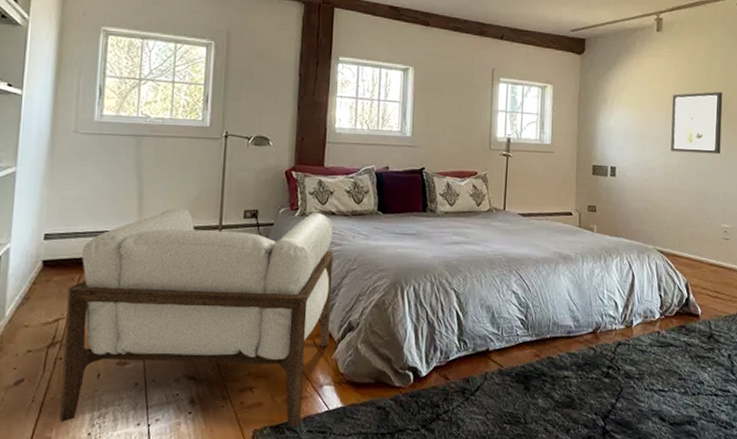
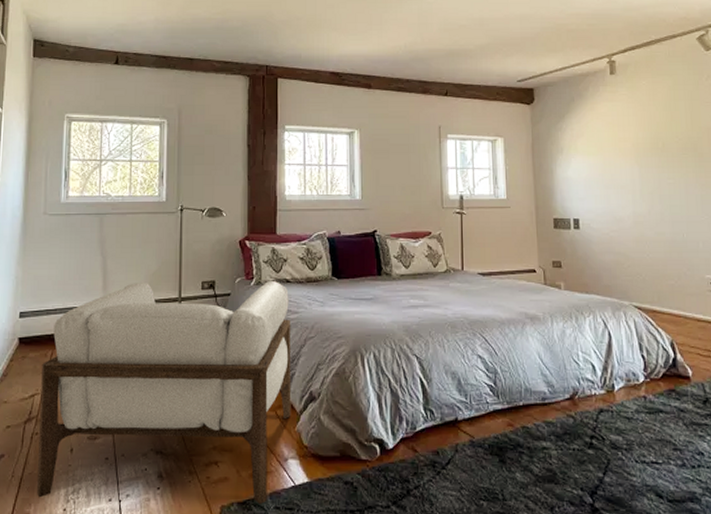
wall art: present [670,91,723,155] -> none [634,132,695,200]

